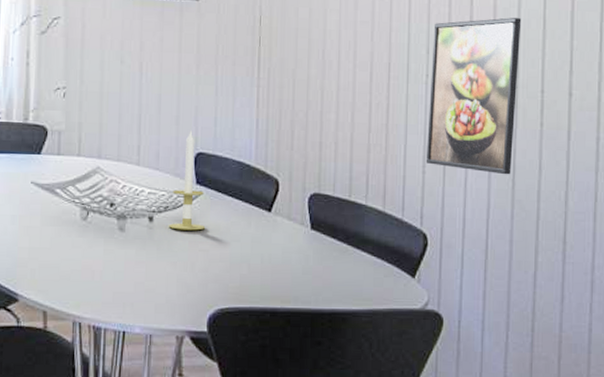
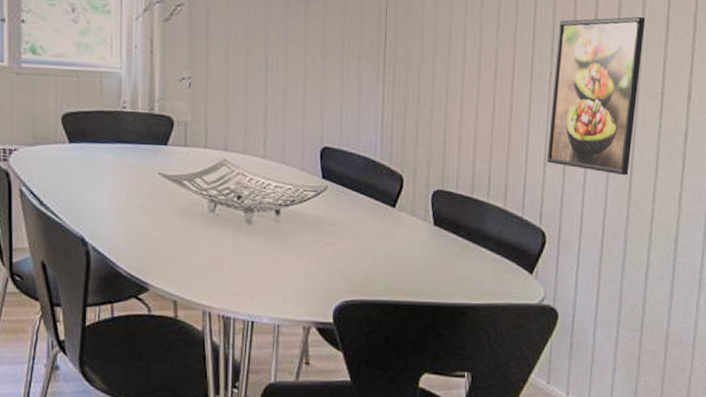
candle: present [169,130,206,231] -> none [296,124,332,225]

